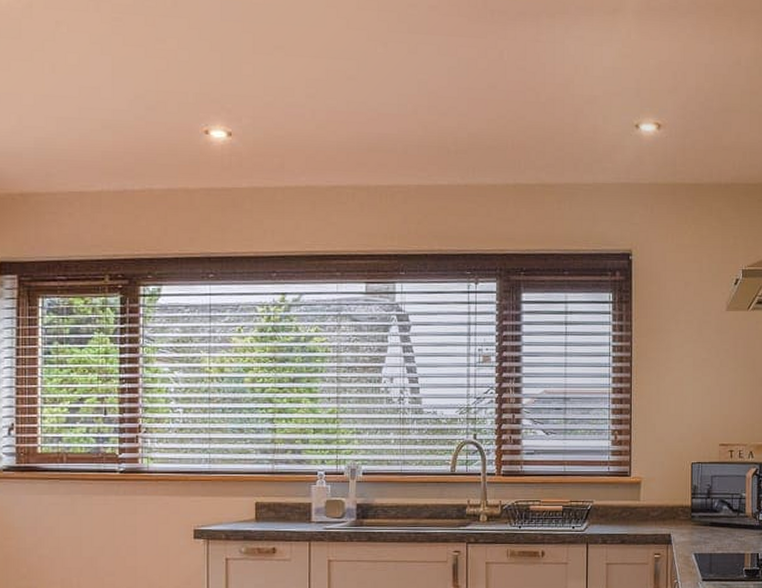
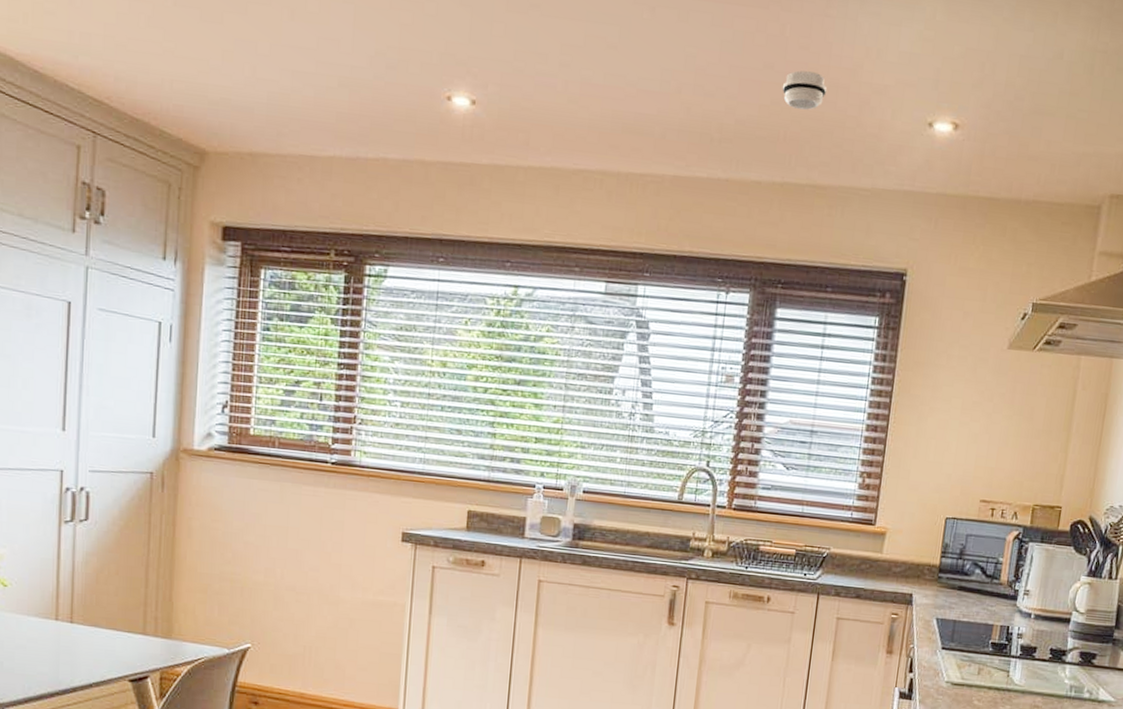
smoke detector: none [507,88,545,121] -> present [783,70,828,110]

